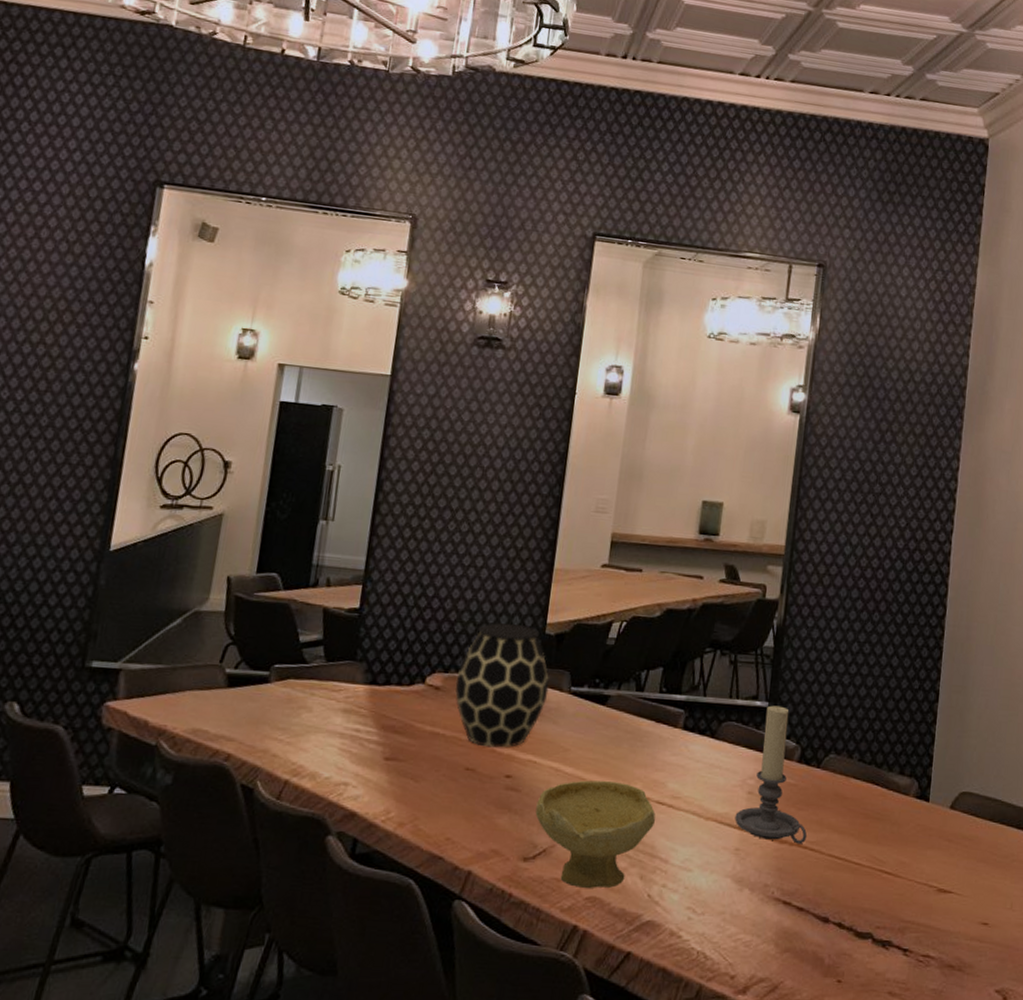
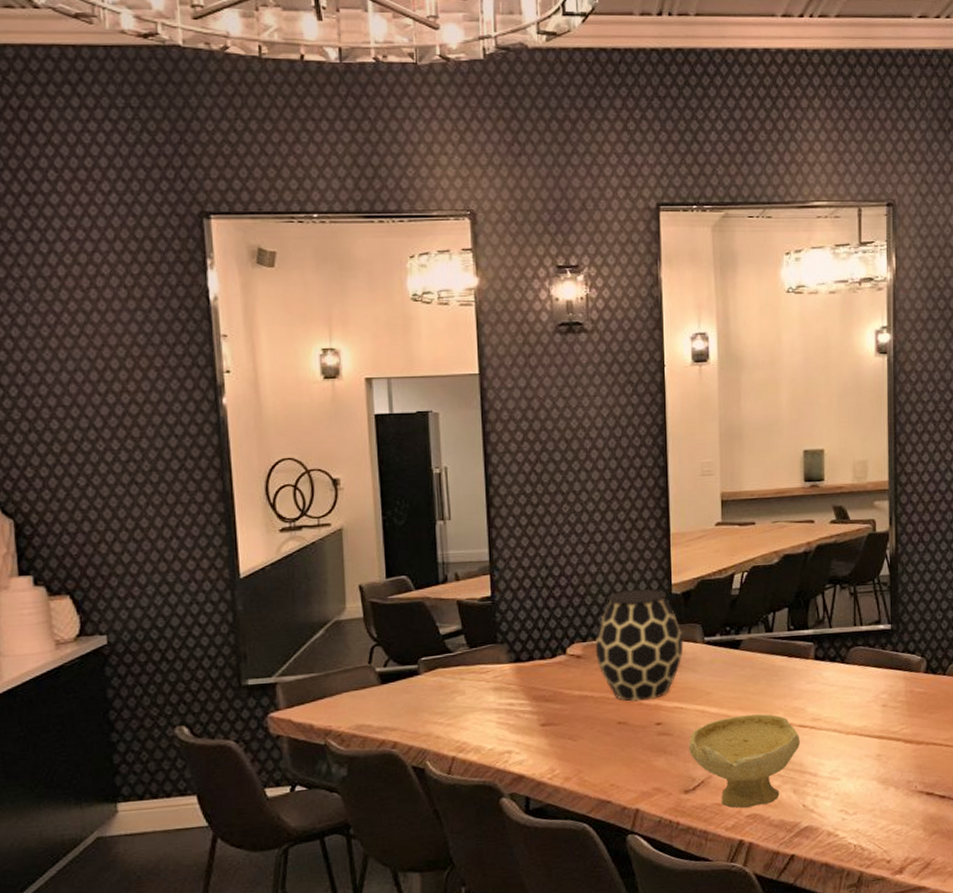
candle holder: present [735,705,807,845] -> none [873,626,940,743]

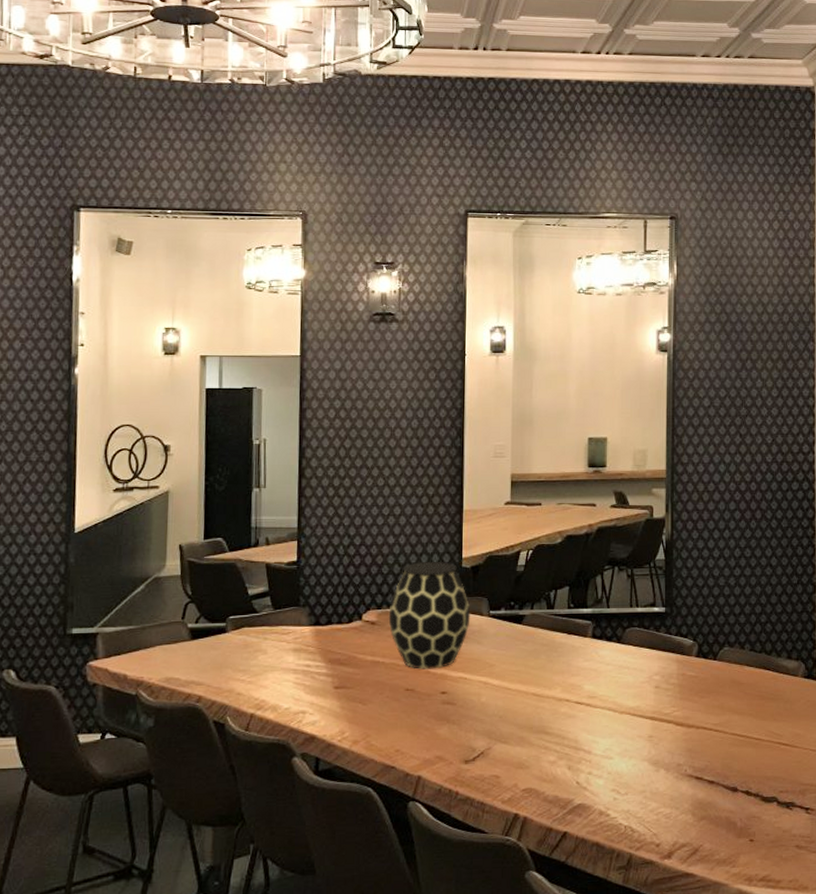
bowl: present [689,714,800,809] -> none [471,688,576,782]

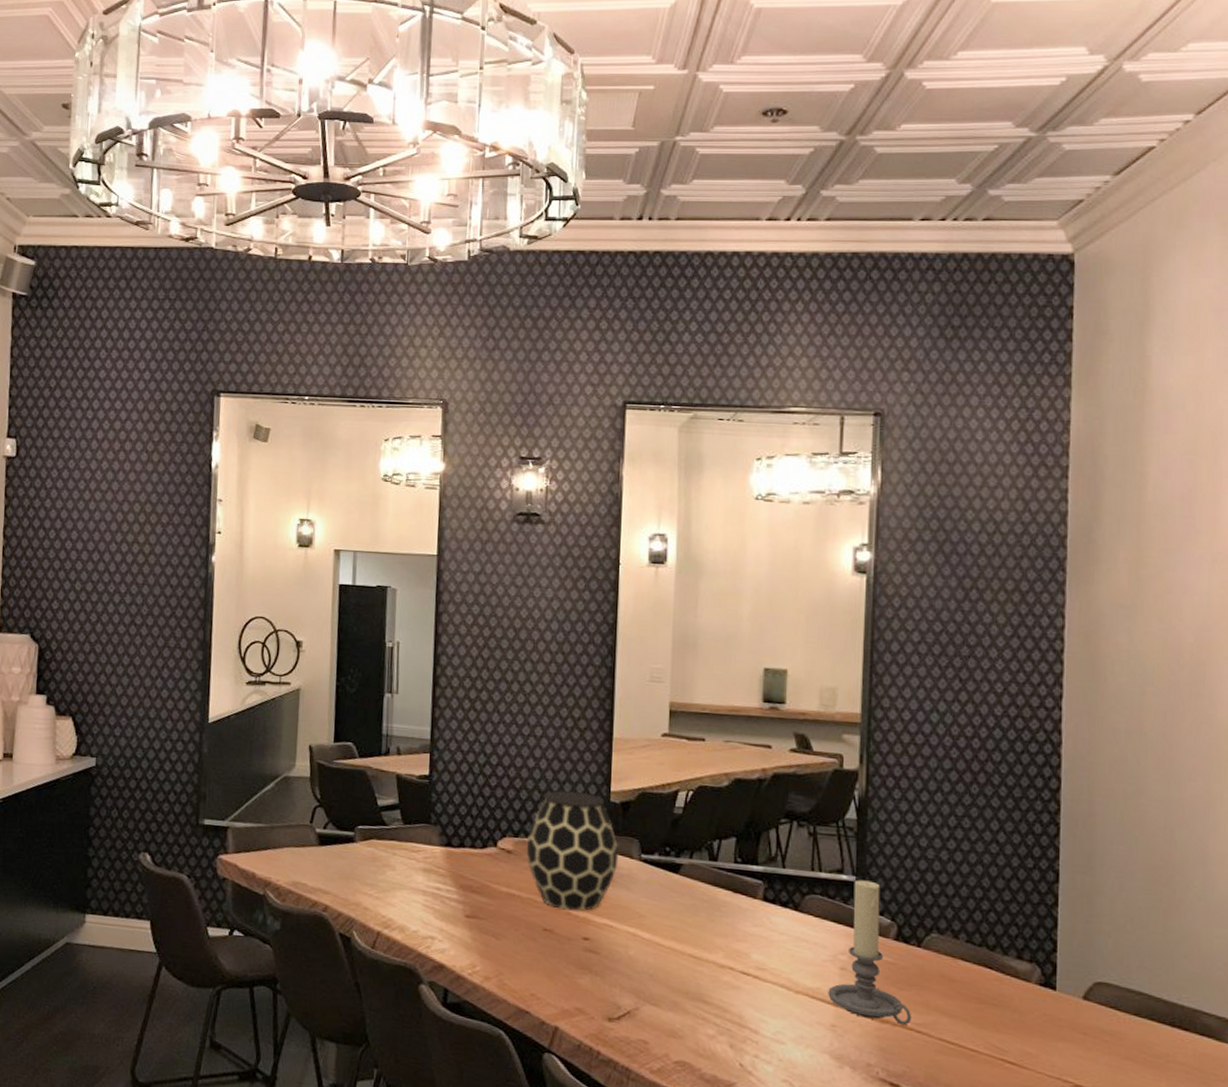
candle holder: none [646,610,710,727] -> present [828,879,911,1026]

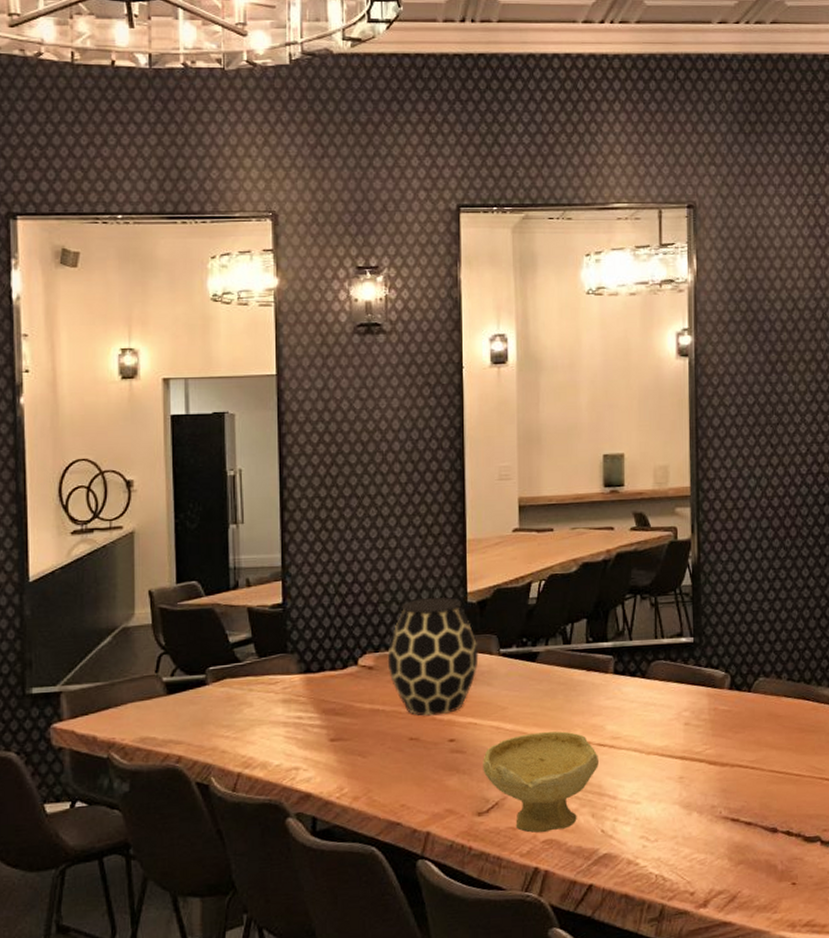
bowl: none [616,946,741,1054] -> present [483,731,598,833]
candle holder: present [828,879,911,1026] -> none [675,639,746,765]

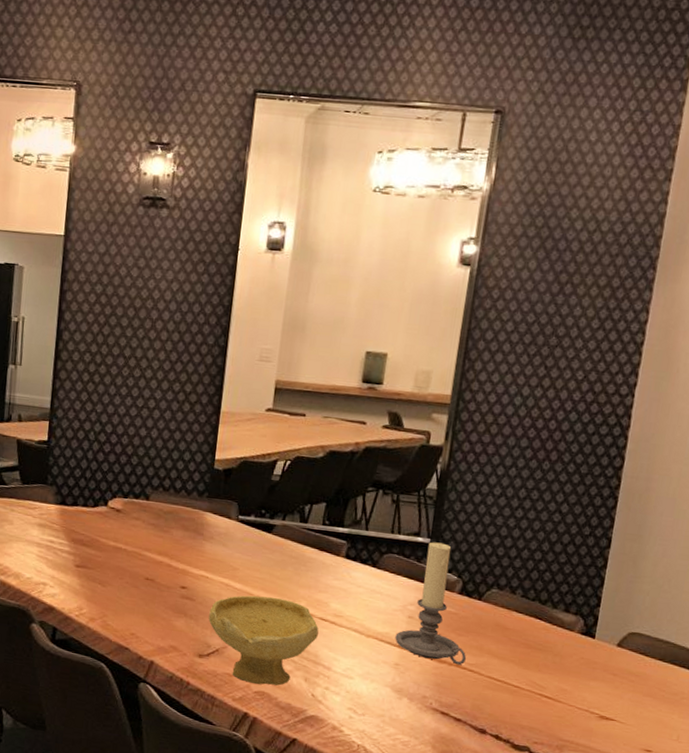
vase: present [387,597,479,717] -> none [134,457,219,564]
candle holder: none [675,639,746,765] -> present [395,541,466,665]

